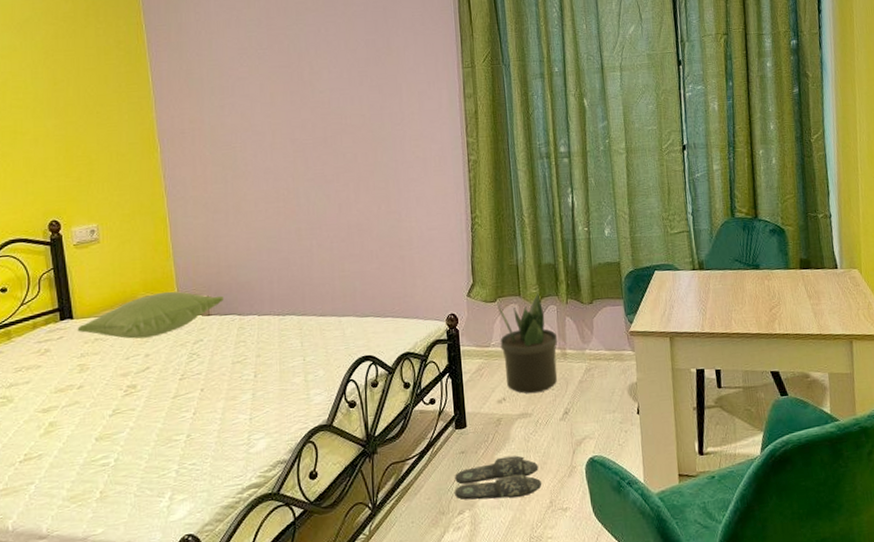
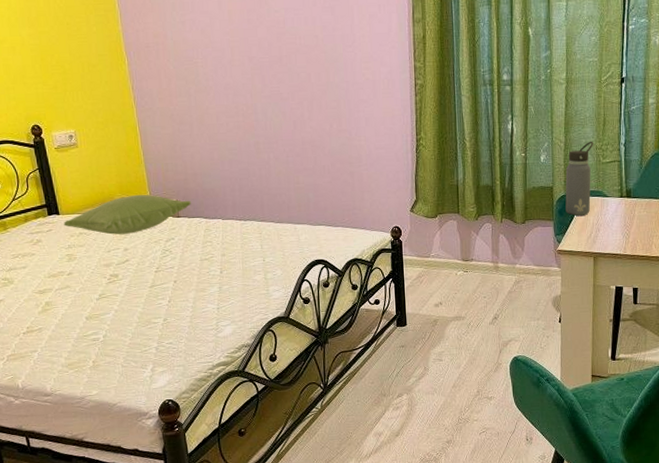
slippers: present [455,455,541,500] -> none [395,351,470,386]
planter: present [495,292,558,394] -> none [436,210,492,300]
water bottle: none [632,211,662,293] -> present [565,141,594,216]

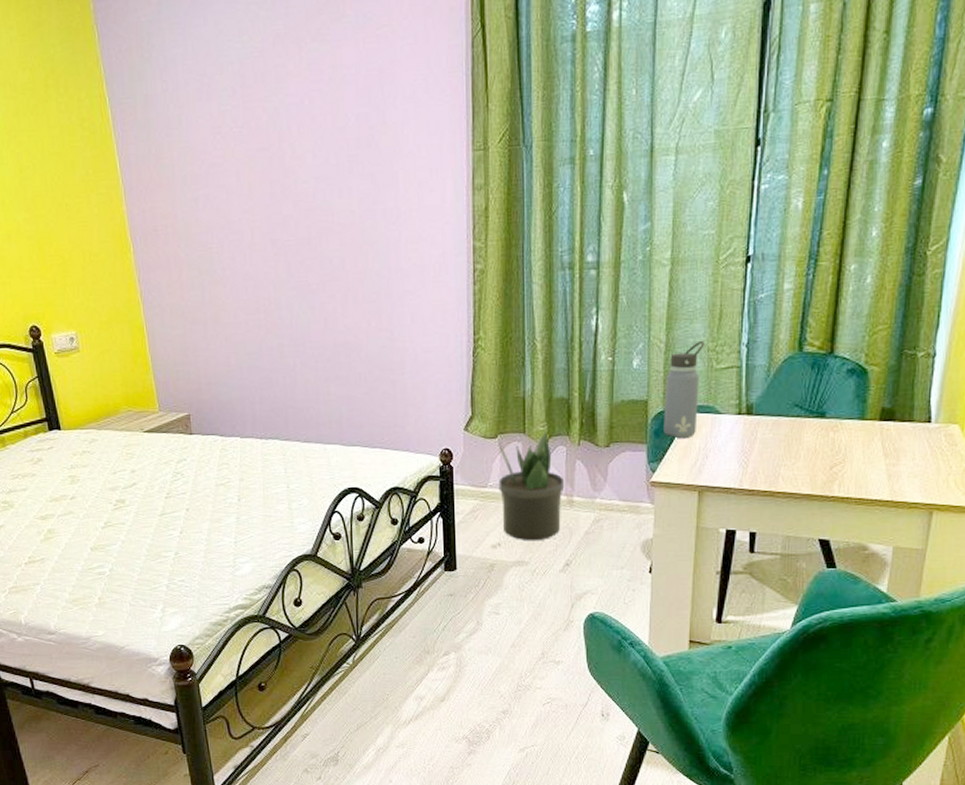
pillow: present [63,194,191,235] -> none [65,407,205,454]
planter: none [436,210,492,300] -> present [496,430,565,541]

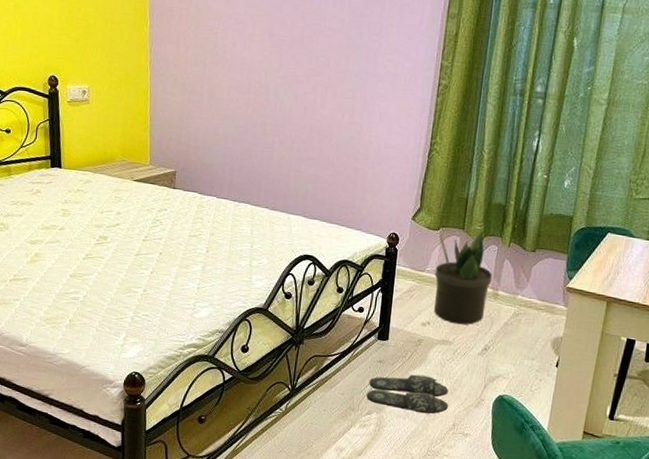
slippers: none [441,604,533,645] -> present [366,374,449,414]
water bottle: present [663,340,705,438] -> none [583,172,628,254]

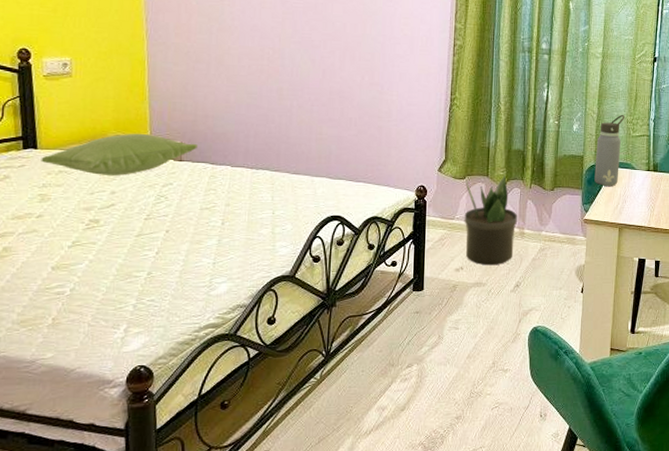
pillow: none [64,159,189,198] -> present [41,133,197,175]
slippers: present [366,374,449,414] -> none [405,319,487,356]
water bottle: none [583,172,628,254] -> present [594,114,625,186]

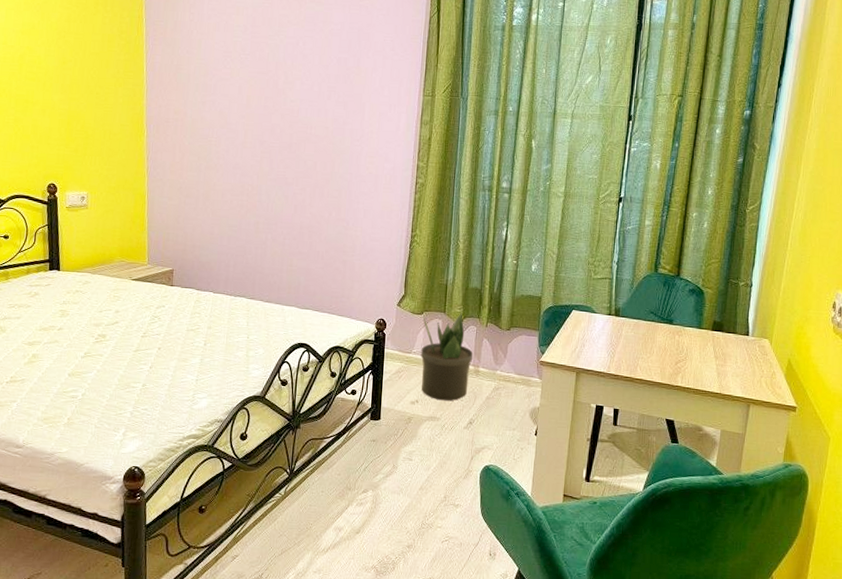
pillow: present [41,133,197,175] -> none [62,259,186,297]
water bottle: present [594,114,625,186] -> none [552,255,586,329]

